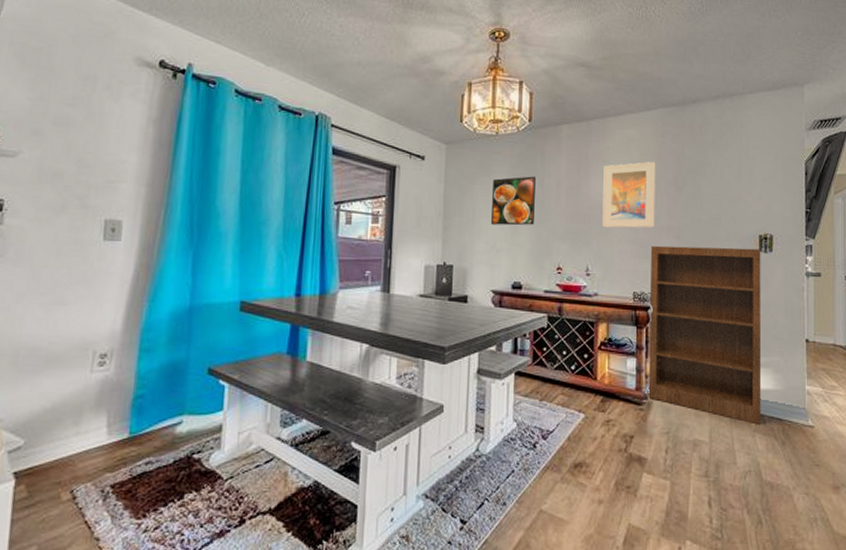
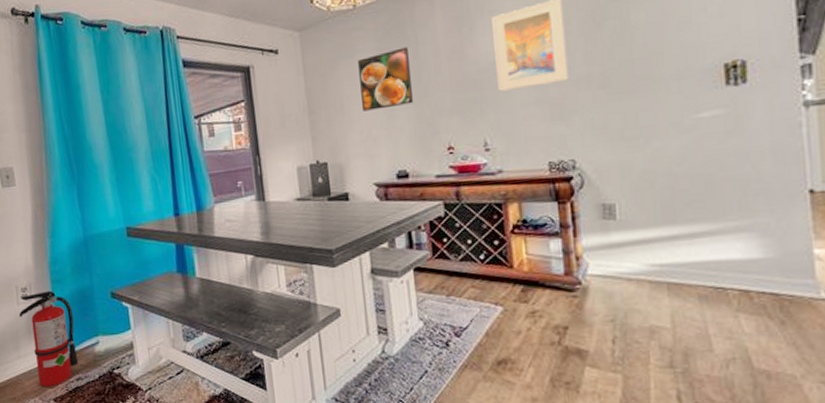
fire extinguisher: none [89,360,158,471] -> present [18,290,79,387]
bookshelf: present [648,245,762,425] -> none [567,81,747,303]

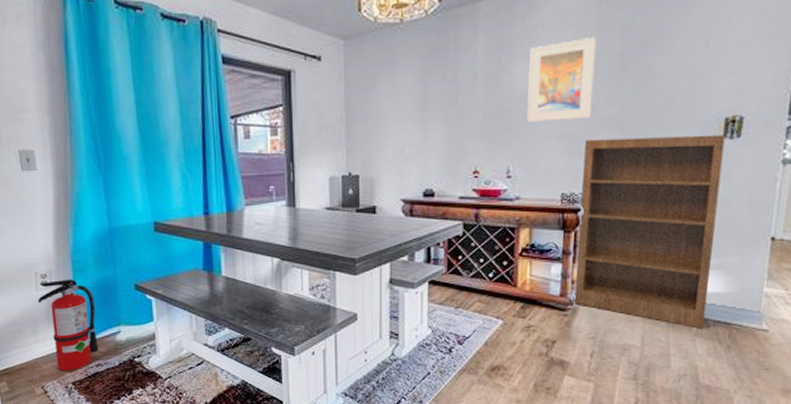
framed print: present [358,47,413,111] -> none [399,68,448,128]
bookshelf: none [567,81,747,303] -> present [574,135,726,329]

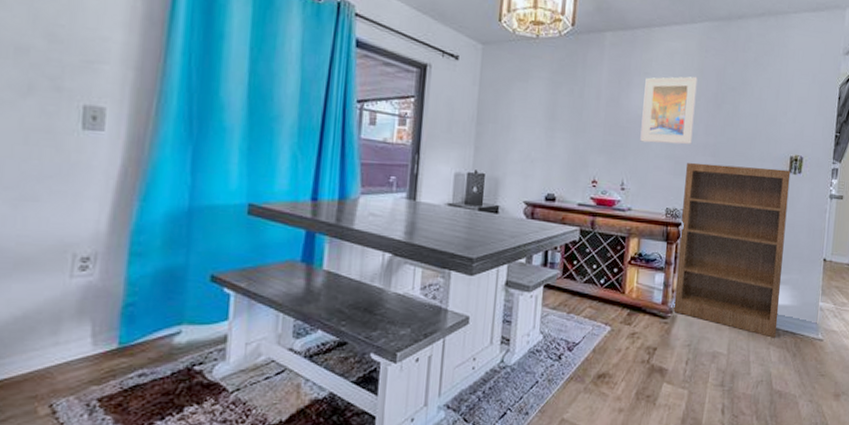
fire extinguisher: present [37,279,99,372] -> none [68,264,152,384]

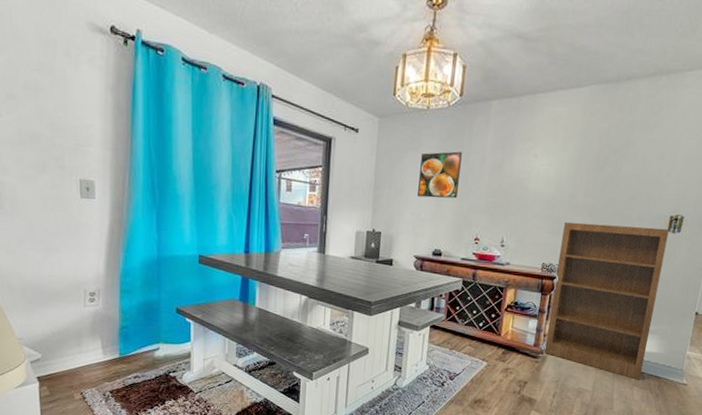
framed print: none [527,84,576,136] -> present [418,151,462,199]
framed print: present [640,76,698,145] -> none [520,140,580,206]

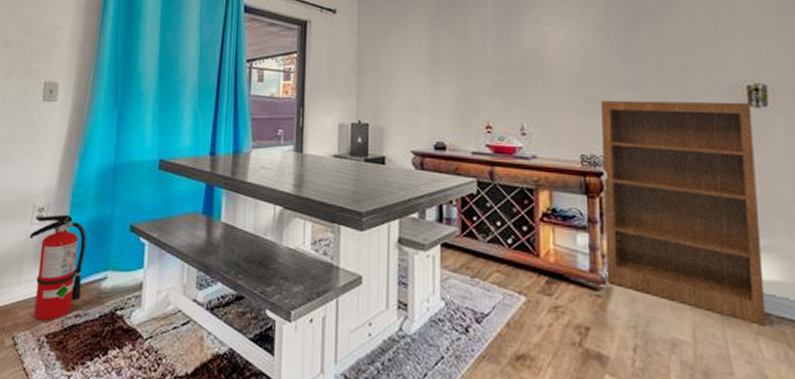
fire extinguisher: none [84,298,138,381] -> present [29,214,87,321]
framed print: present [418,151,462,199] -> none [409,25,457,80]

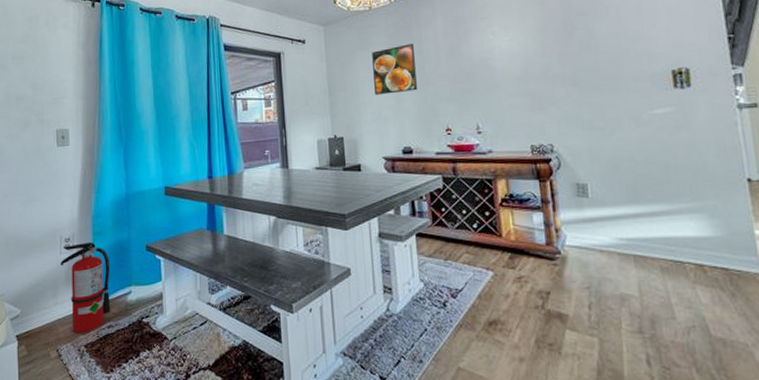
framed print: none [409,25,457,80] -> present [372,43,417,95]
bookshelf: present [602,100,767,326] -> none [545,85,702,276]

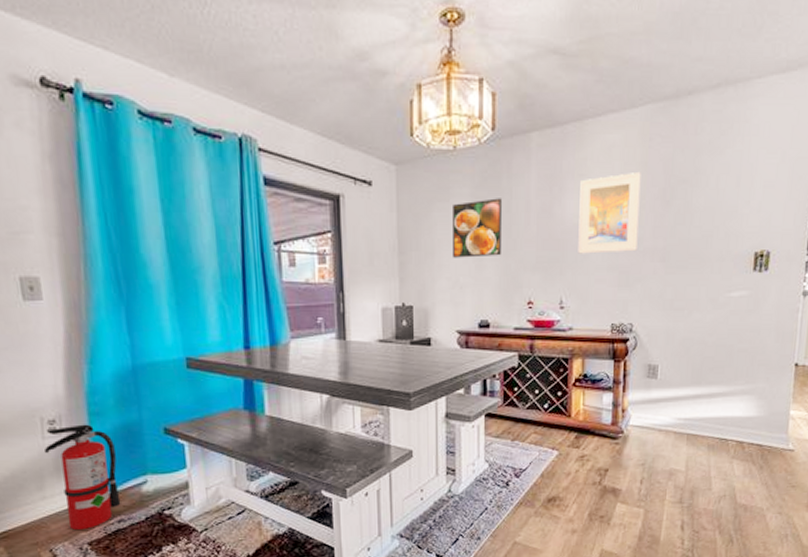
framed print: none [483,10,546,84] -> present [578,171,641,254]

